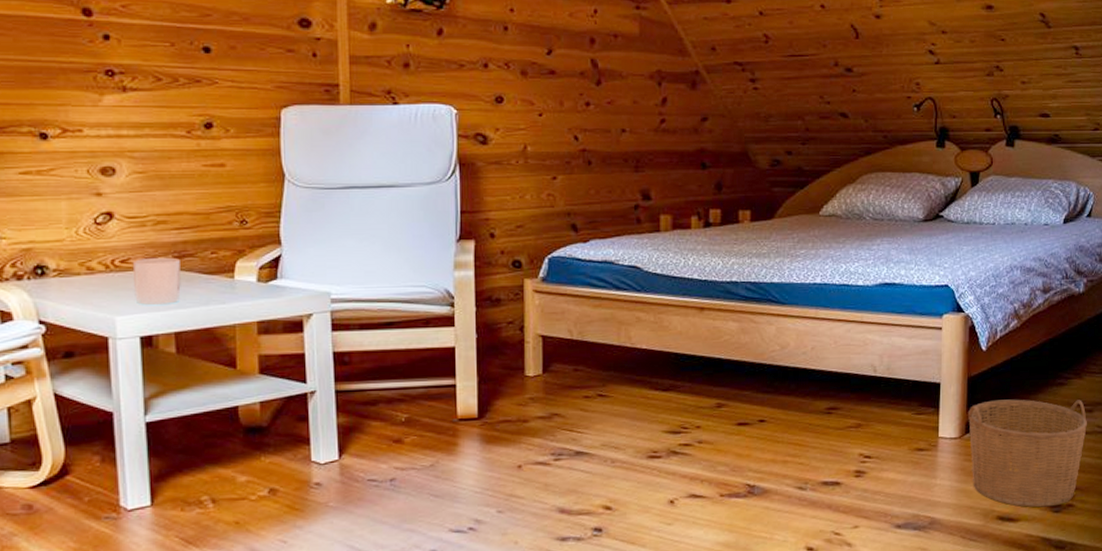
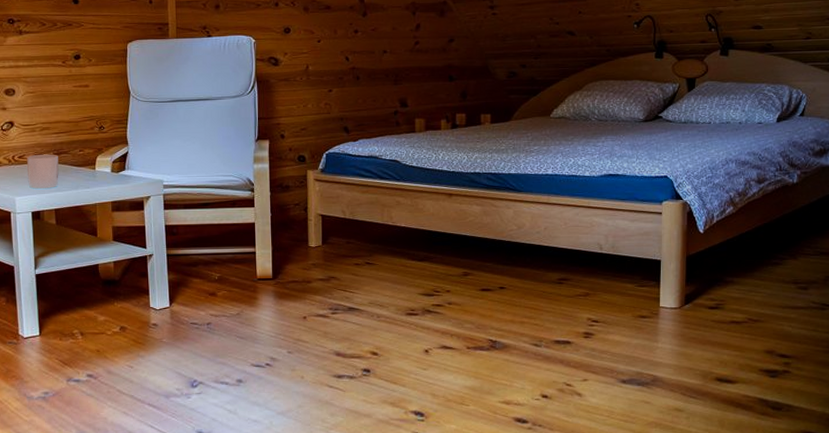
basket: present [968,399,1087,508] -> none [687,276,802,372]

